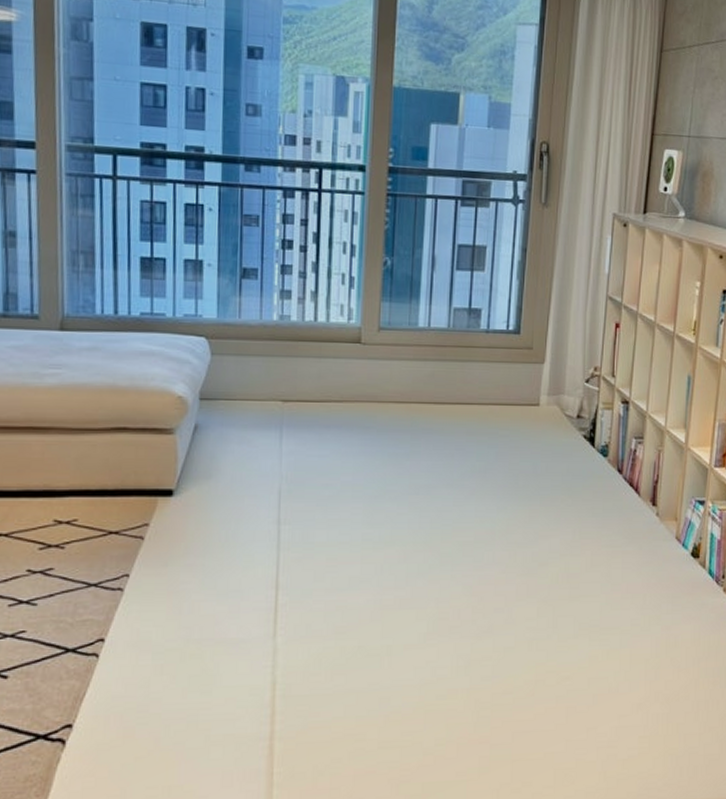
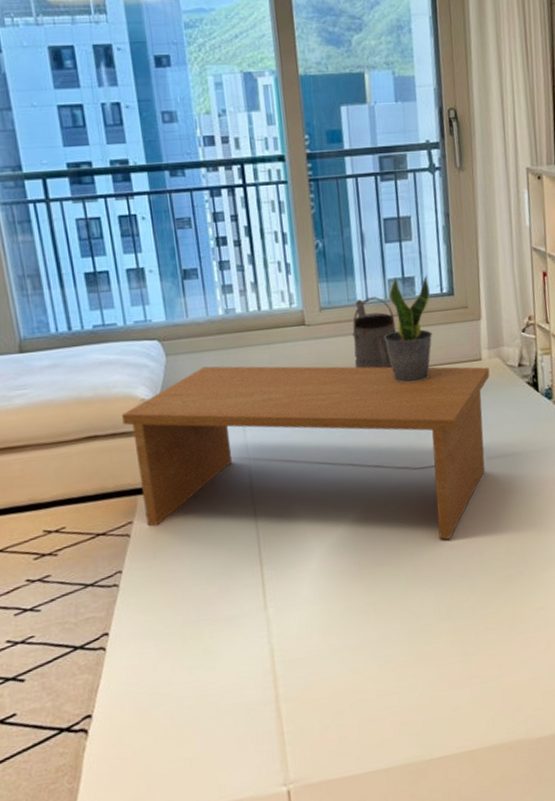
coffee table: none [155,372,546,591] -> present [122,366,490,540]
watering can: none [406,324,455,401] -> present [352,297,396,369]
potted plant: none [440,307,495,419] -> present [383,276,433,383]

